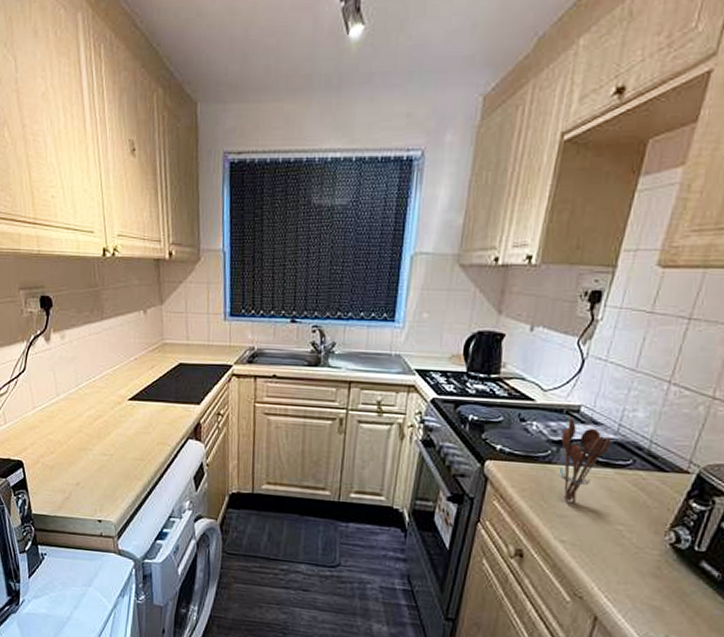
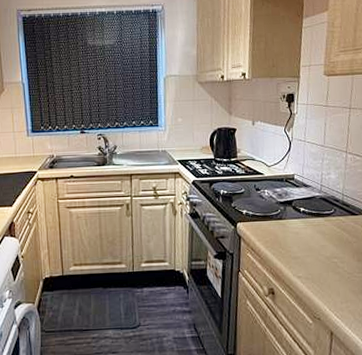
utensil holder: present [558,417,611,505] -> none [285,183,318,248]

